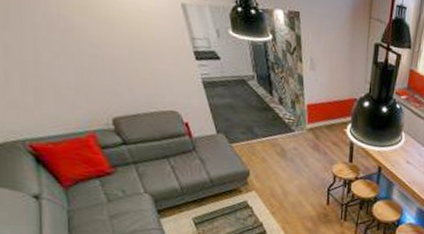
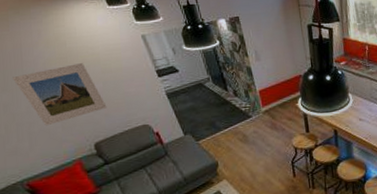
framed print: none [17,13,131,85] -> present [13,63,107,126]

